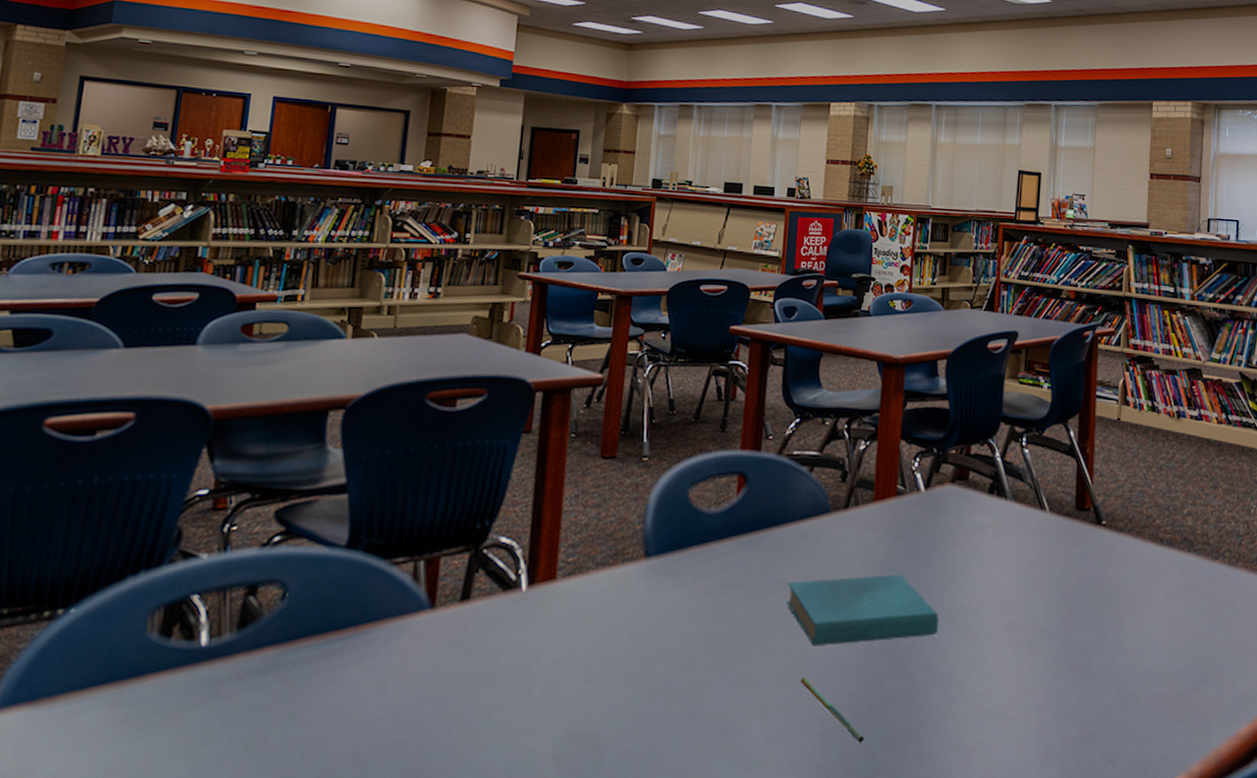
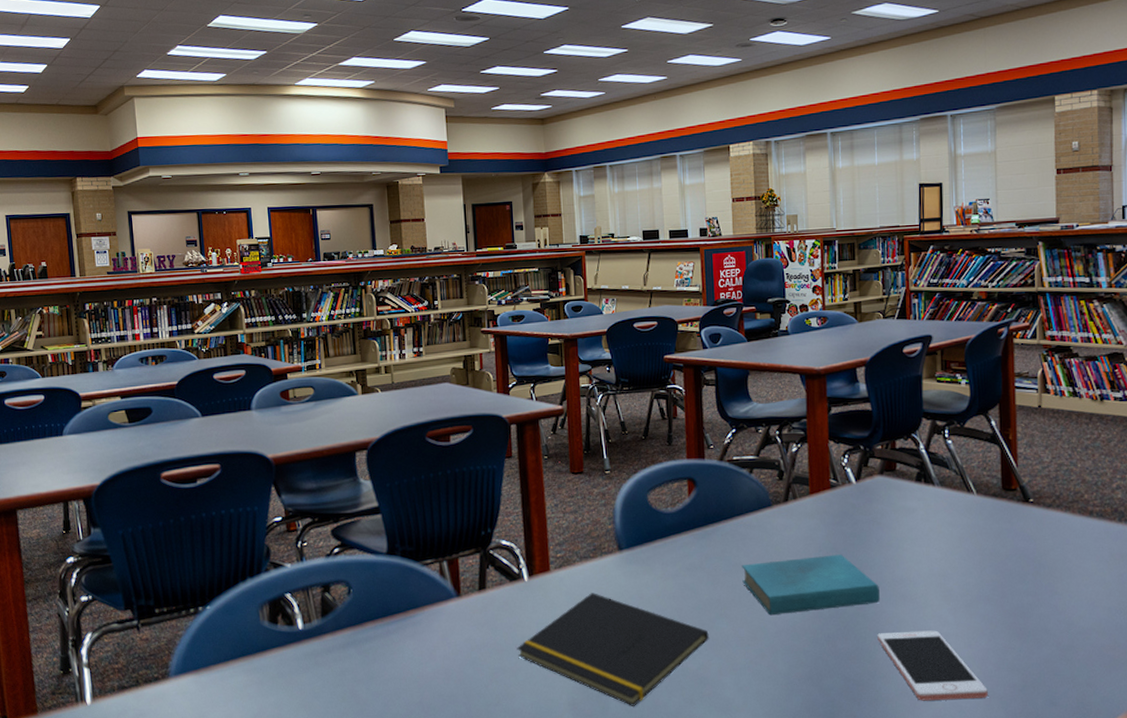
notepad: none [497,610,739,760] -> present [517,593,709,706]
pen: present [800,676,864,743] -> none [762,639,823,691]
cell phone: none [931,670,1044,757] -> present [877,630,988,701]

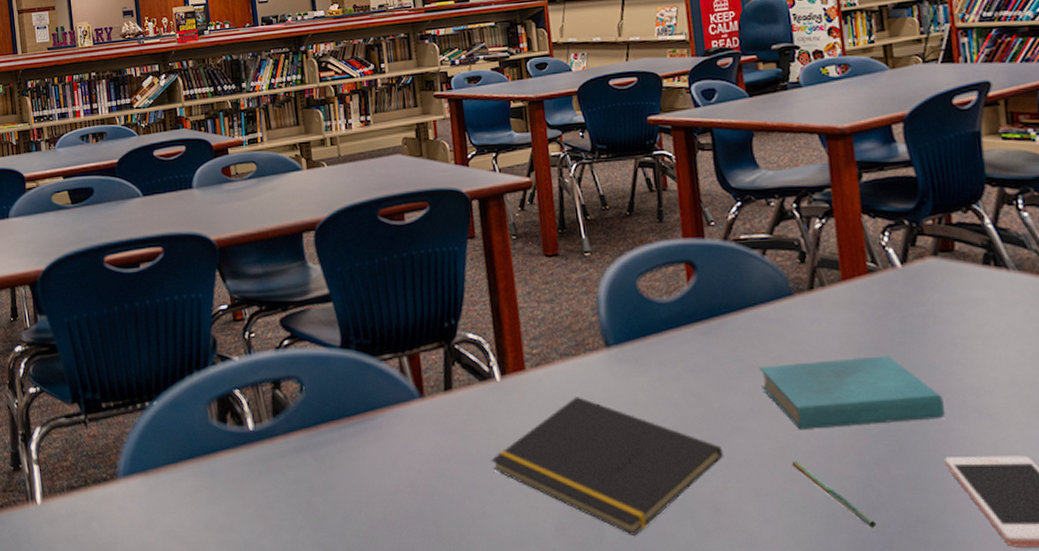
pen: none [762,639,823,691] -> present [791,460,876,528]

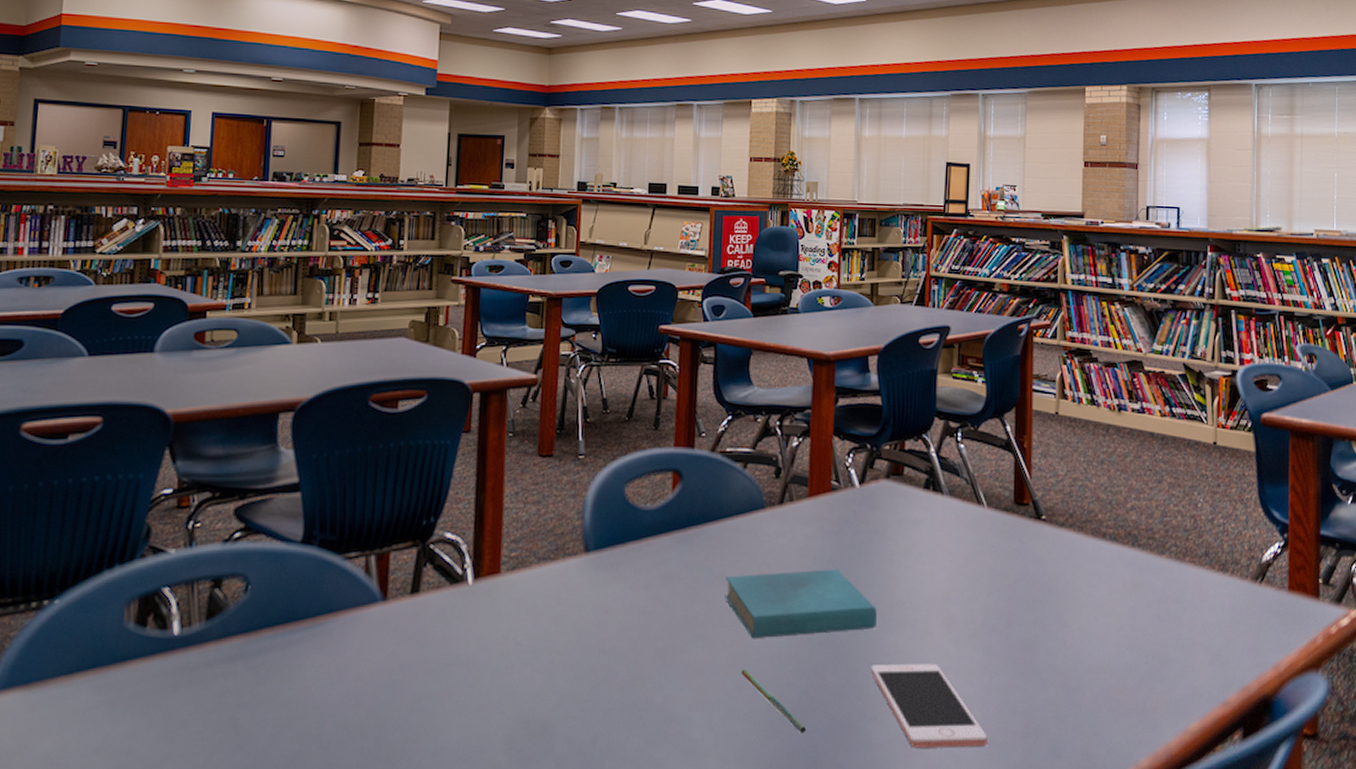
notepad: present [491,397,724,535] -> none [449,603,681,747]

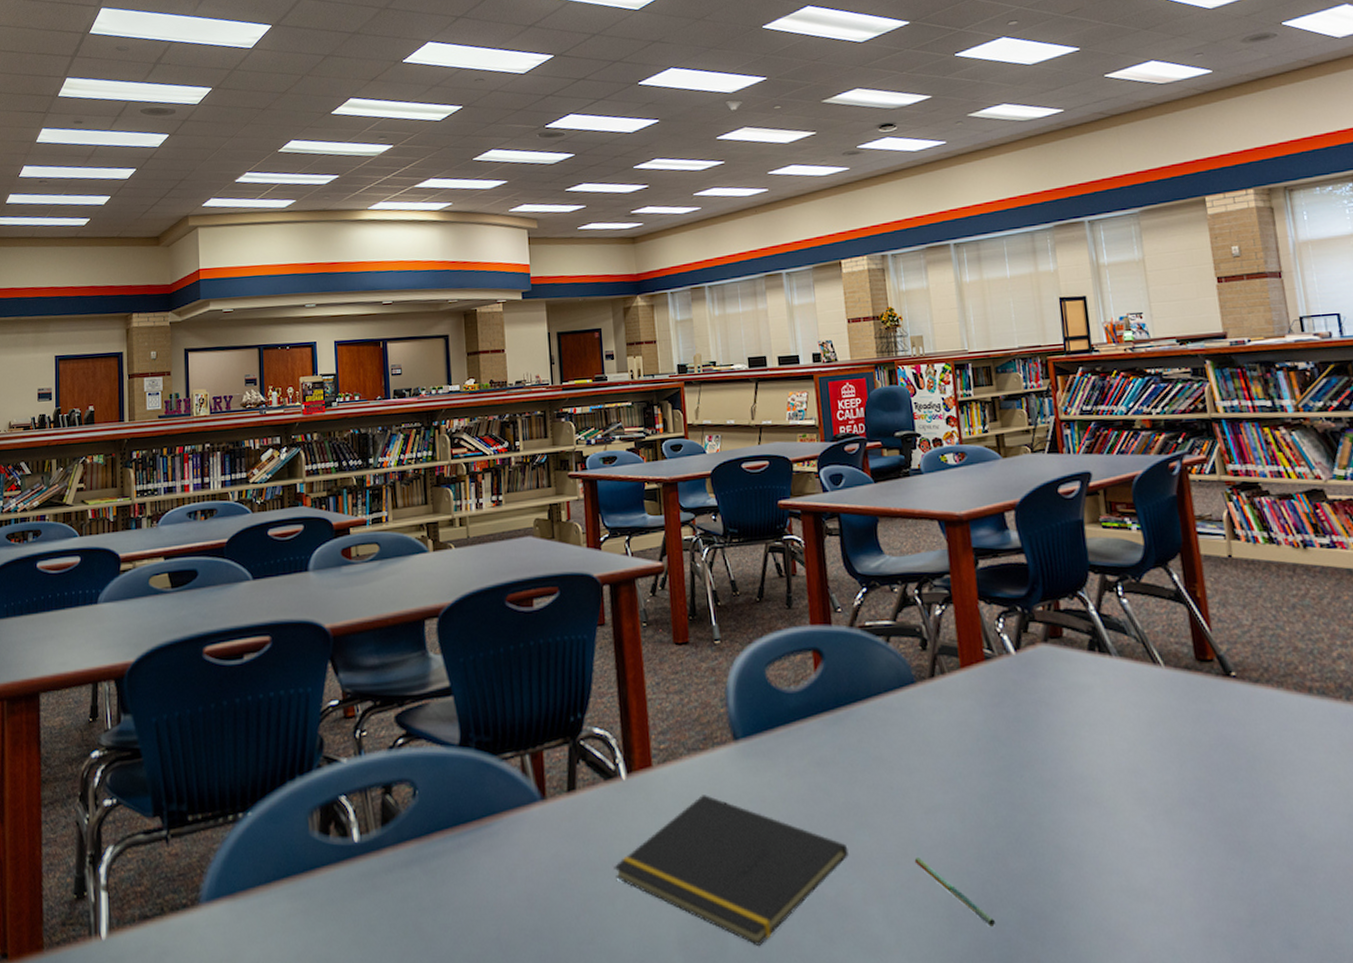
notepad: none [449,603,681,747] -> present [614,795,849,946]
book: present [725,569,877,639] -> none [883,744,1058,825]
cell phone: present [871,663,987,748] -> none [1058,844,1207,941]

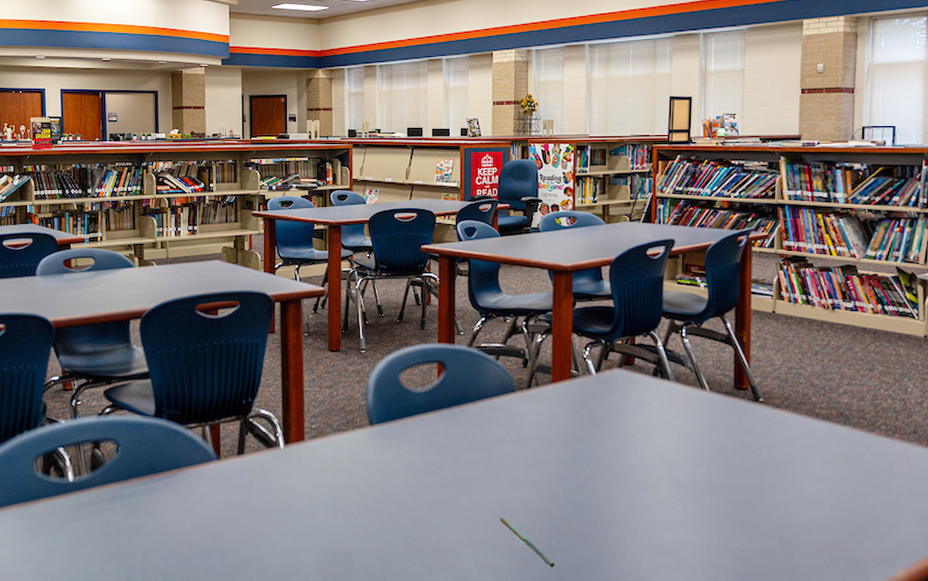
notepad: present [614,795,849,946] -> none [270,463,450,571]

